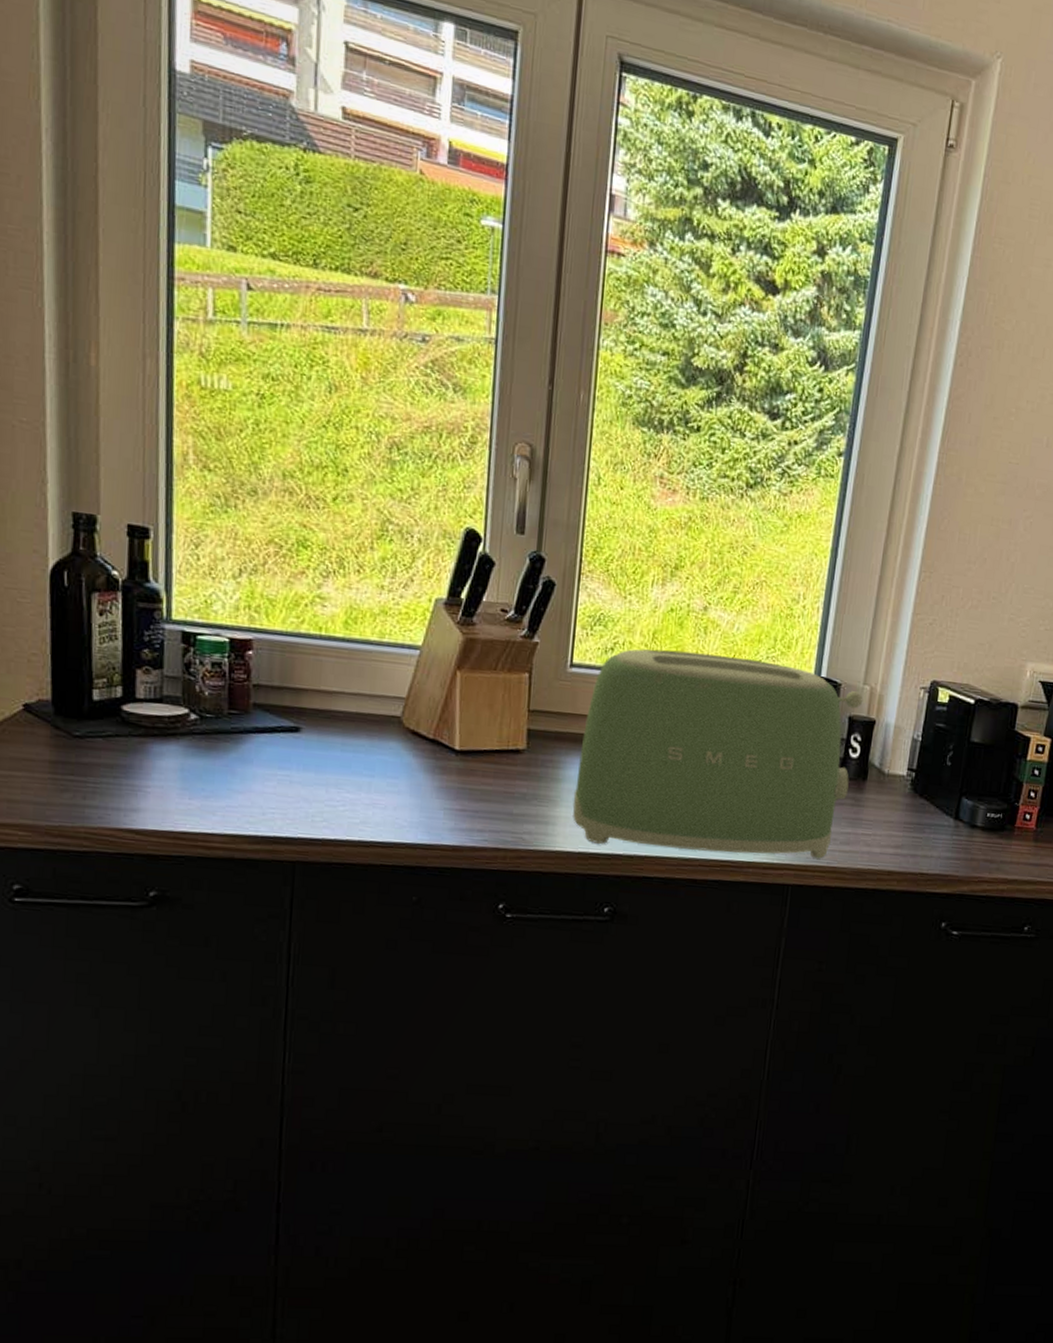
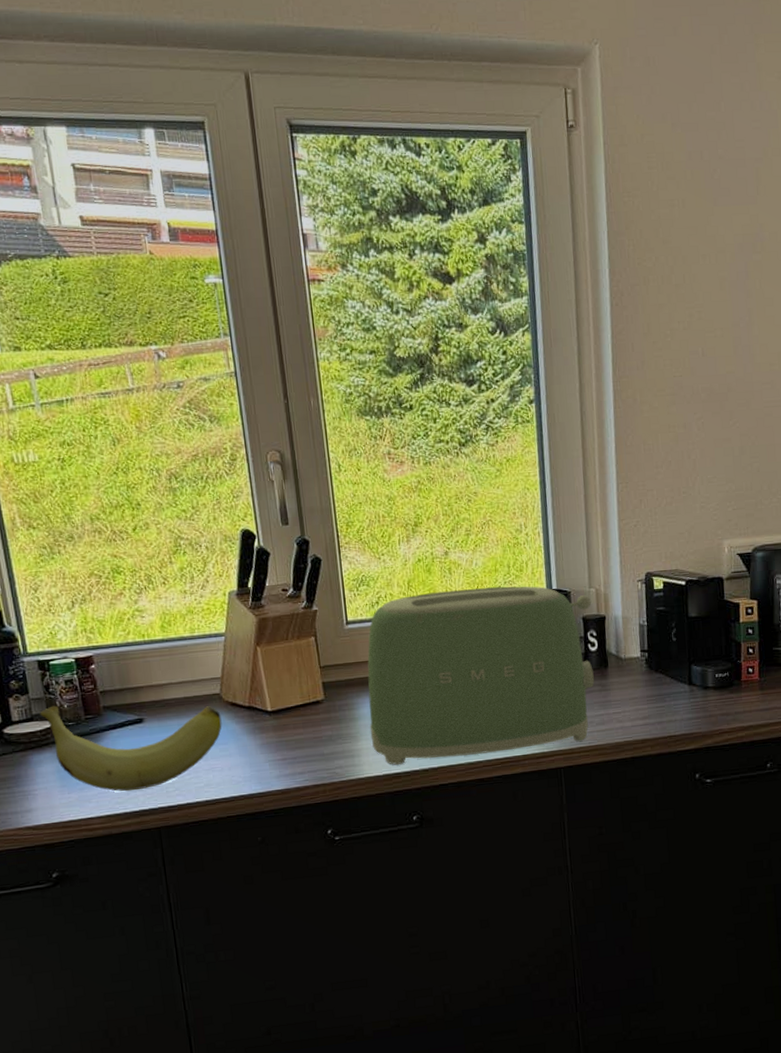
banana: none [172,689,397,812] -> present [40,705,222,792]

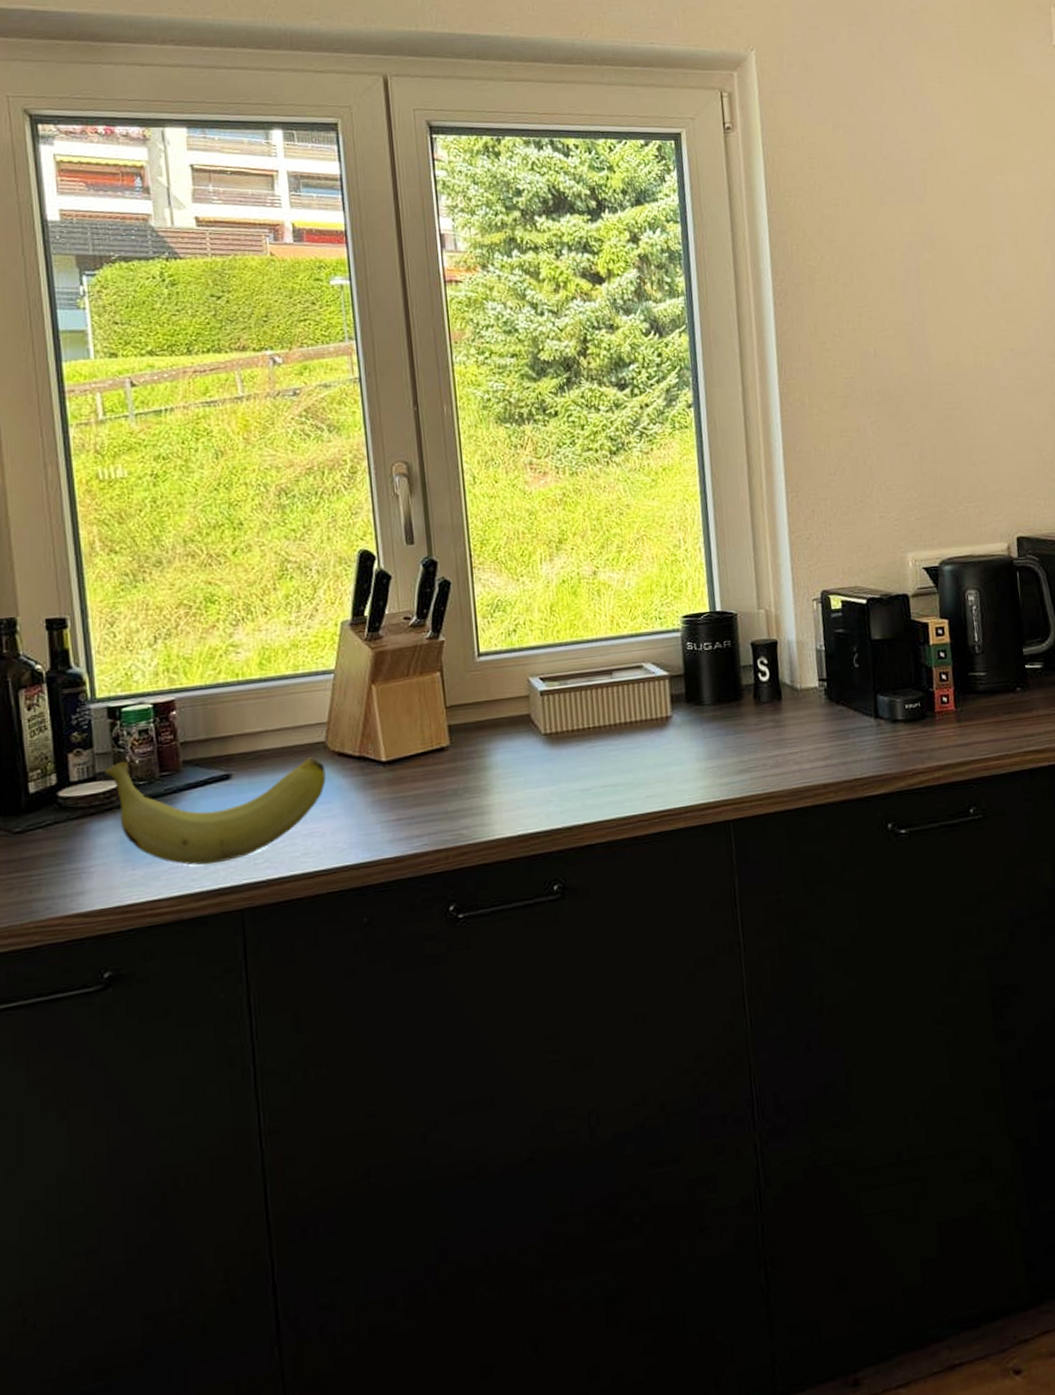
toaster: present [367,586,594,765] -> none [502,608,767,823]

